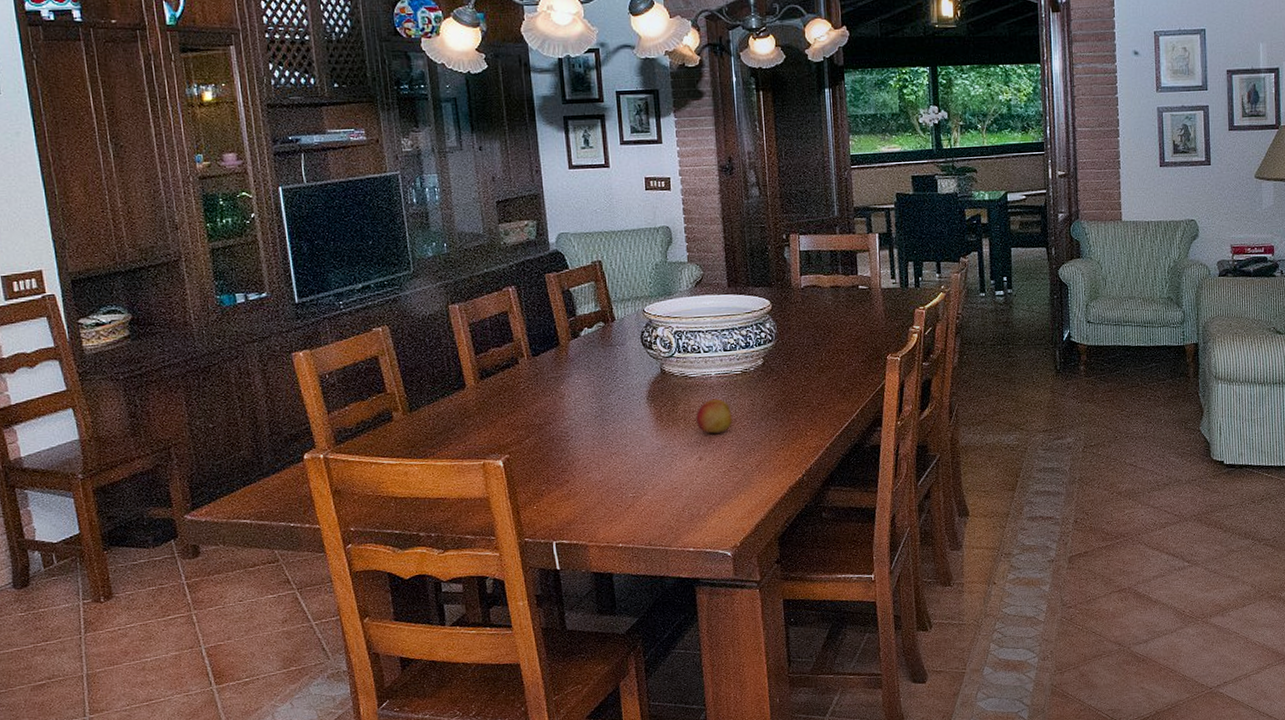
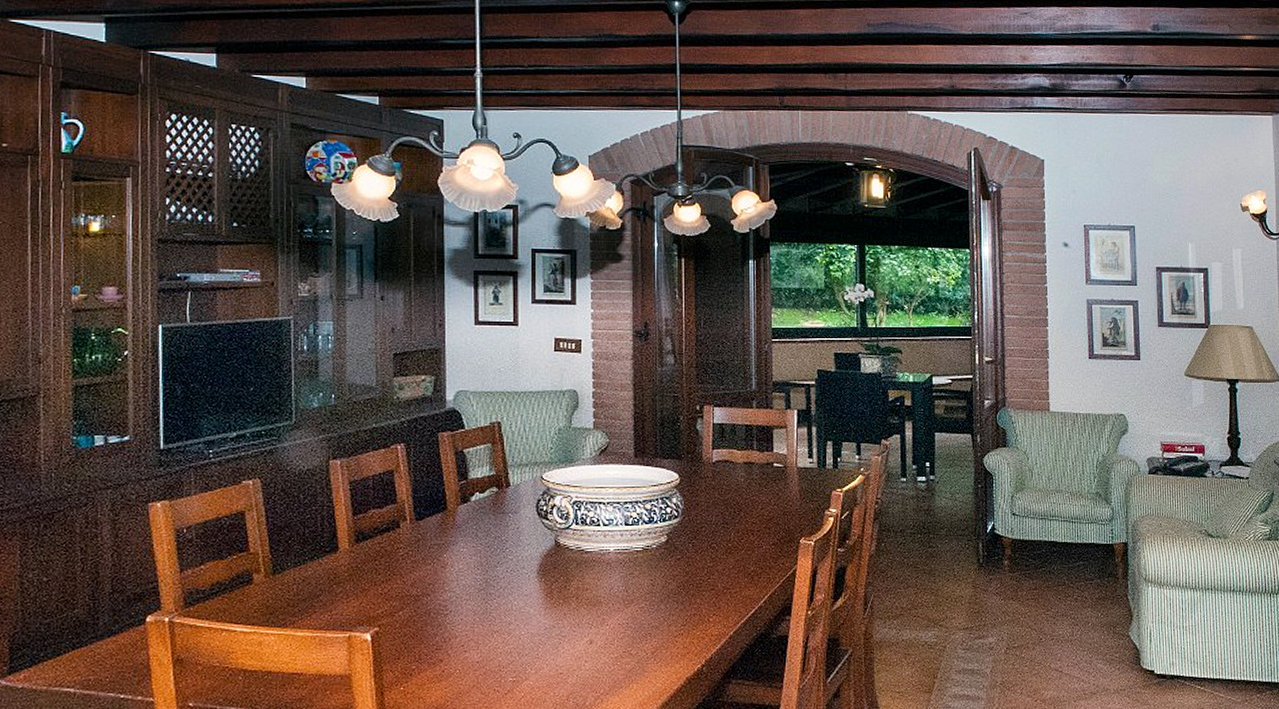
fruit: present [695,398,733,434] -> none [589,576,630,615]

